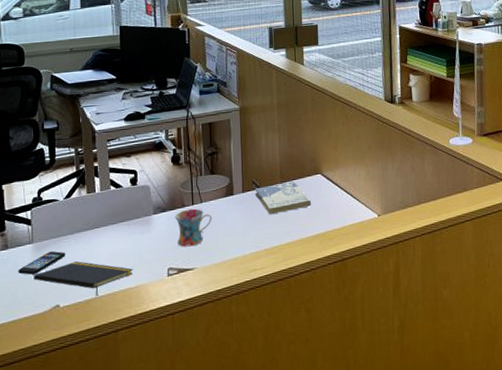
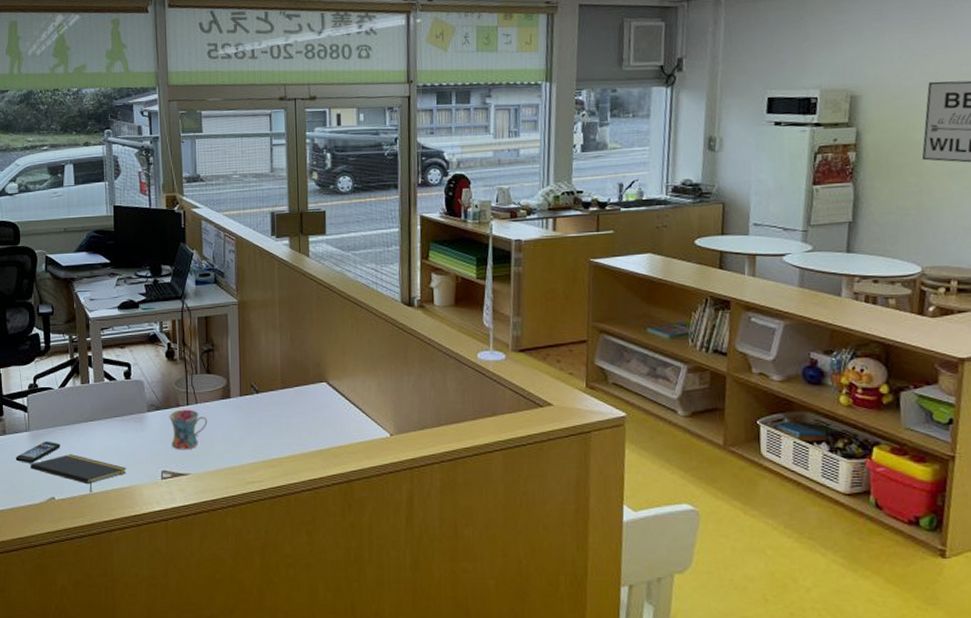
book: present [255,181,311,215] -> none [254,388,314,424]

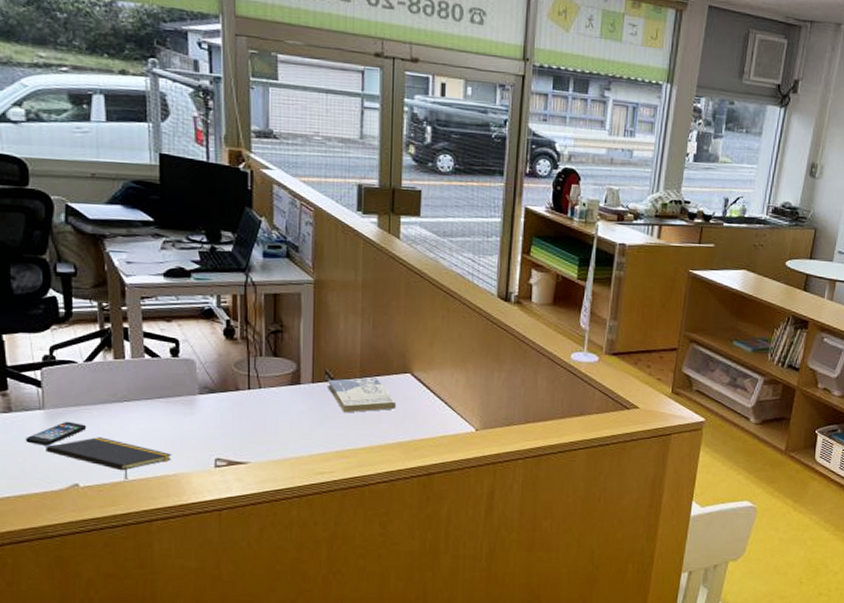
mug: present [169,409,208,450] -> none [226,393,273,437]
book: none [254,388,314,424] -> present [328,377,396,413]

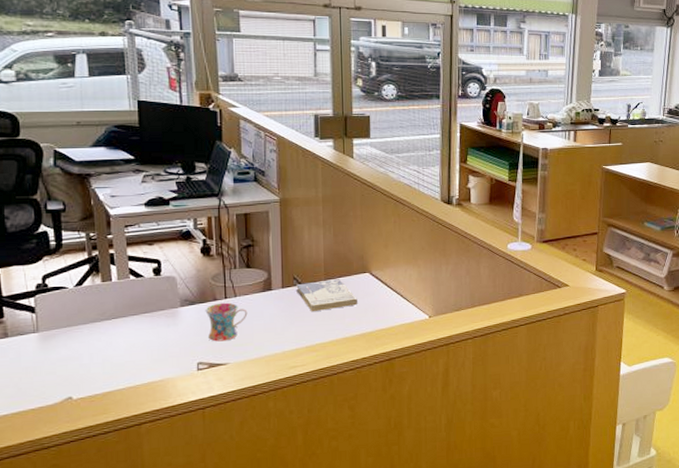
smartphone: present [25,421,87,446] -> none [21,341,79,365]
notepad: present [46,437,172,481] -> none [40,353,158,390]
mug: none [226,393,273,437] -> present [205,302,248,342]

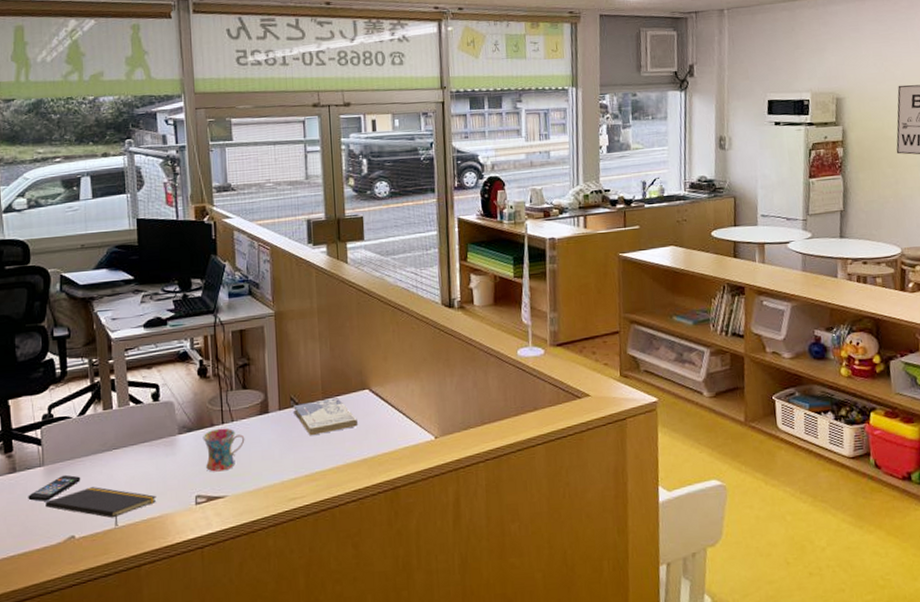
smartphone: none [21,341,79,365] -> present [28,474,81,502]
notepad: none [40,353,158,390] -> present [45,487,157,528]

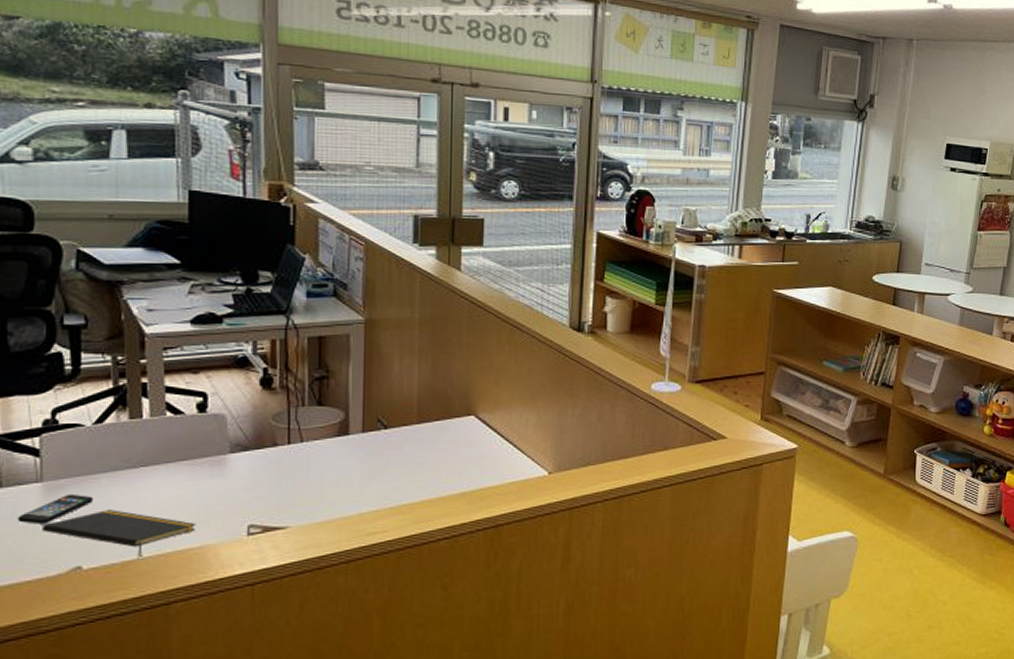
mug: present [202,428,245,472] -> none [261,449,317,499]
book: present [293,398,358,436] -> none [381,423,458,464]

